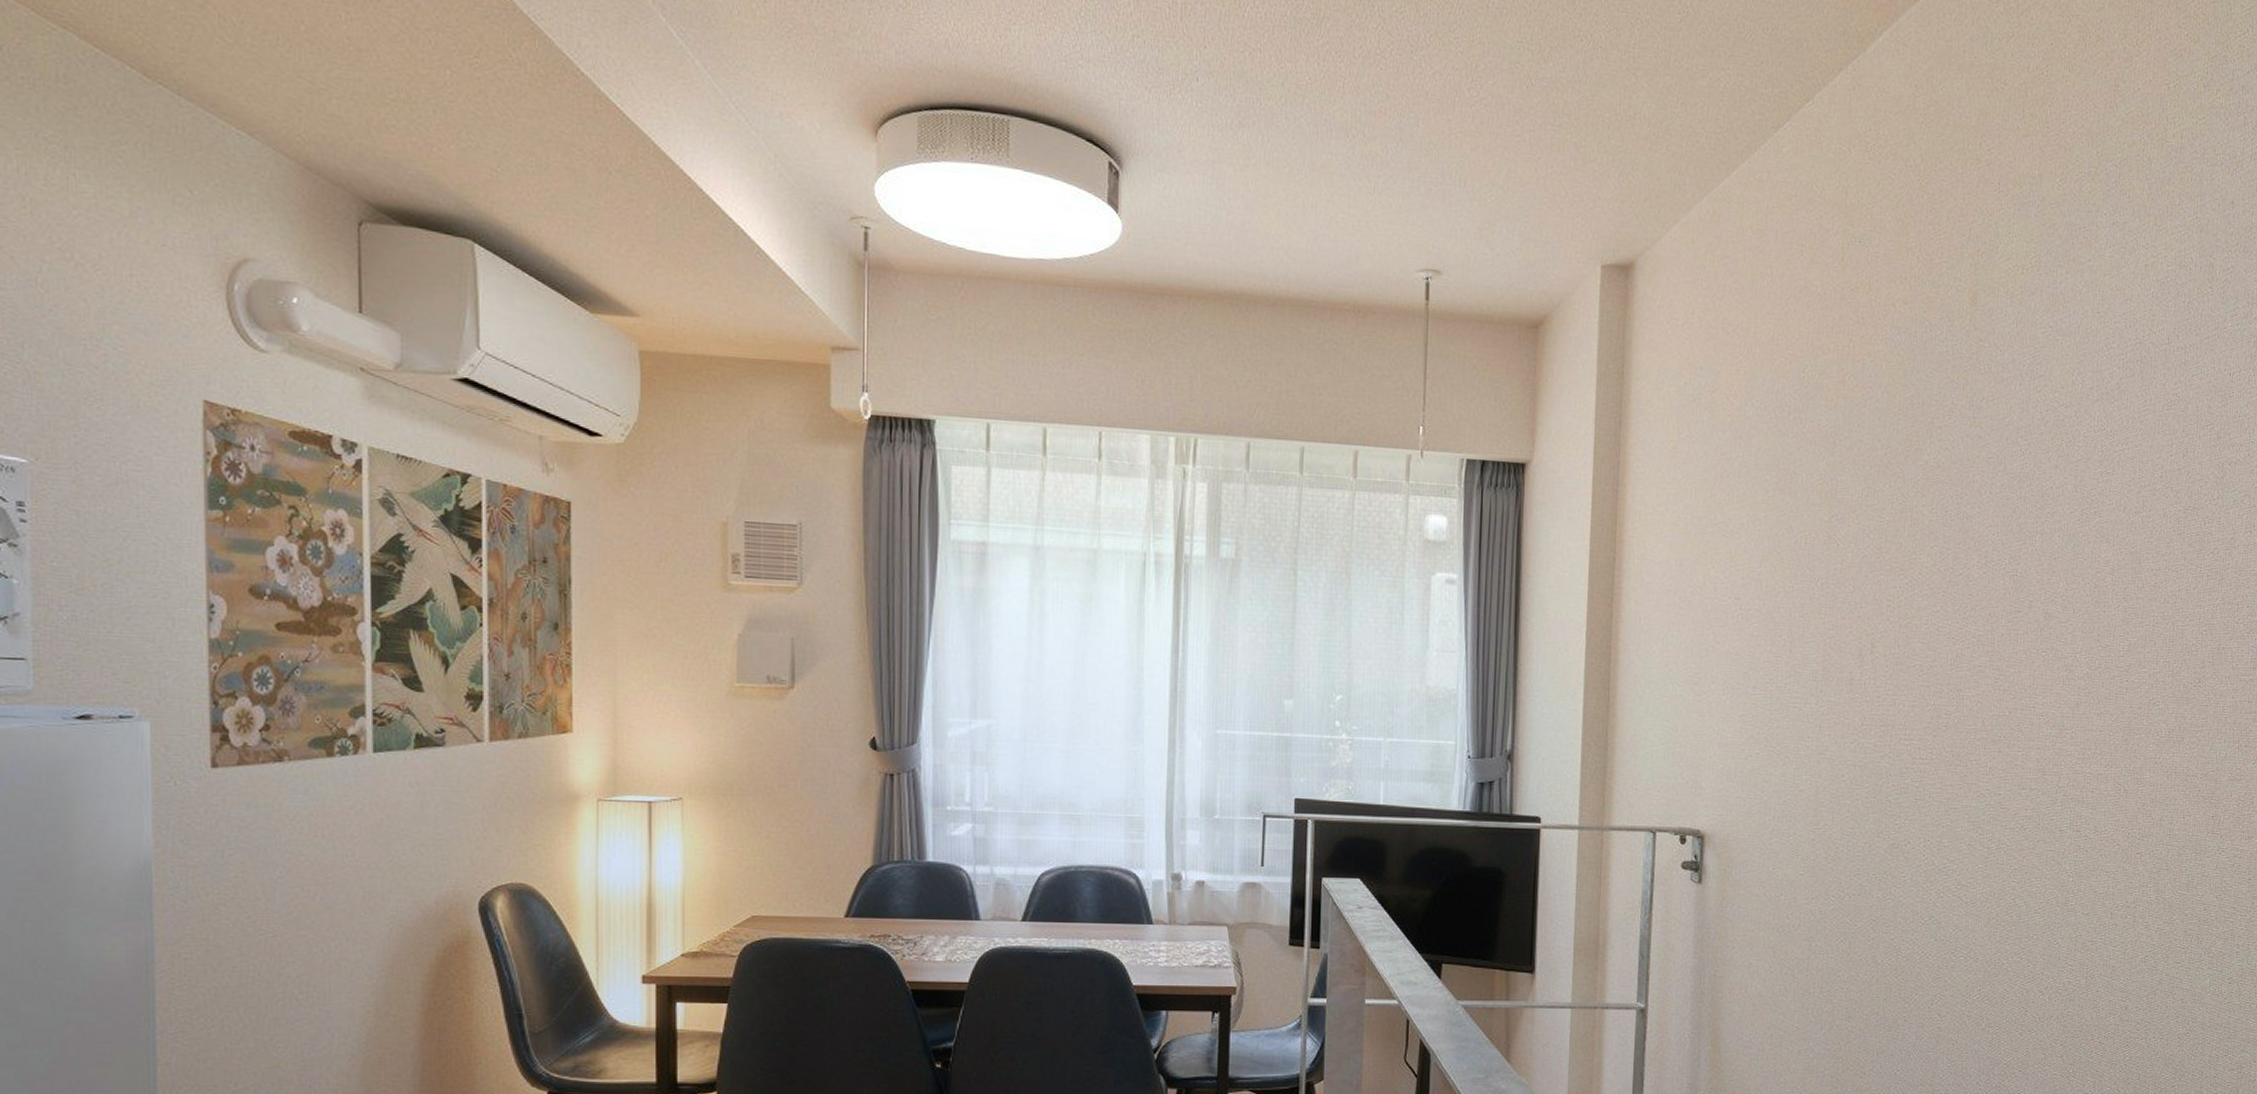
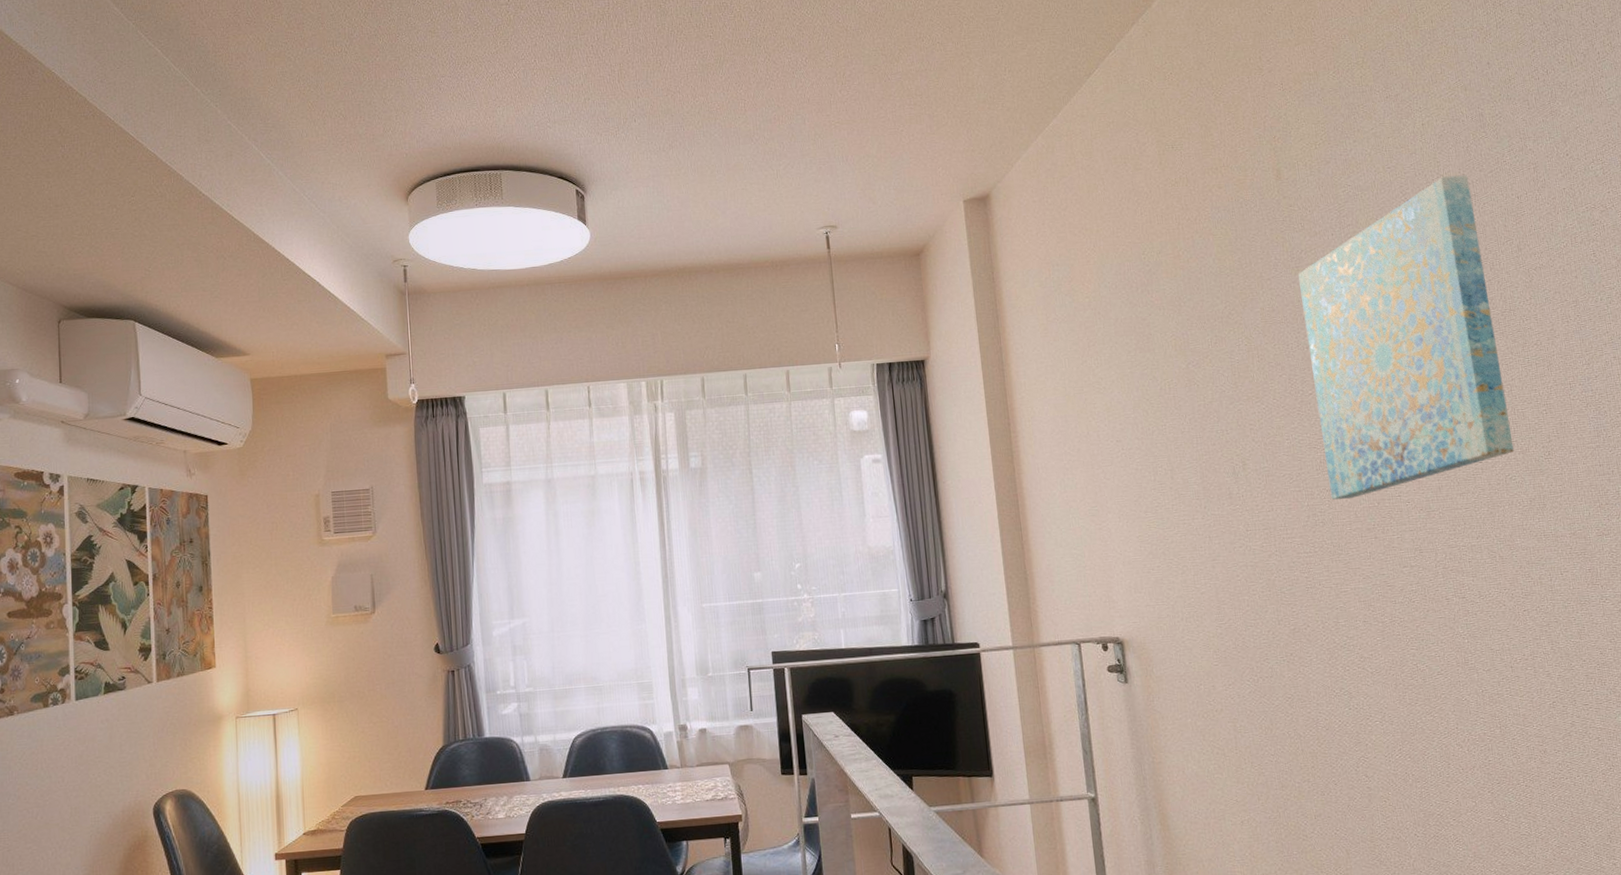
wall art: none [1960,334,2182,703] -> present [1297,175,1515,500]

